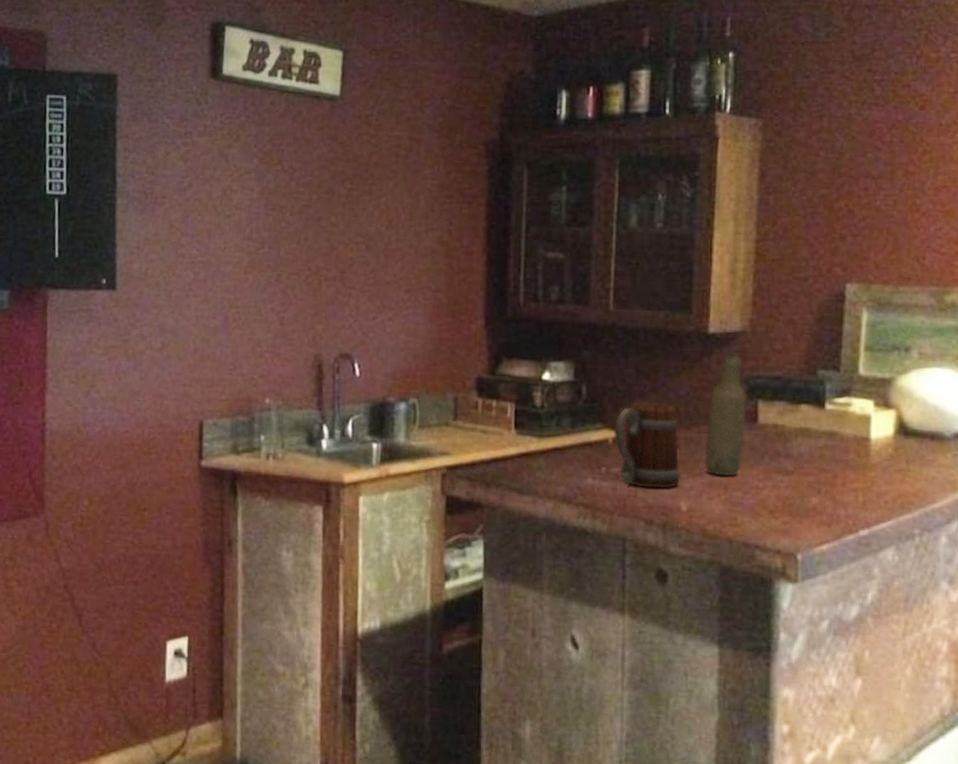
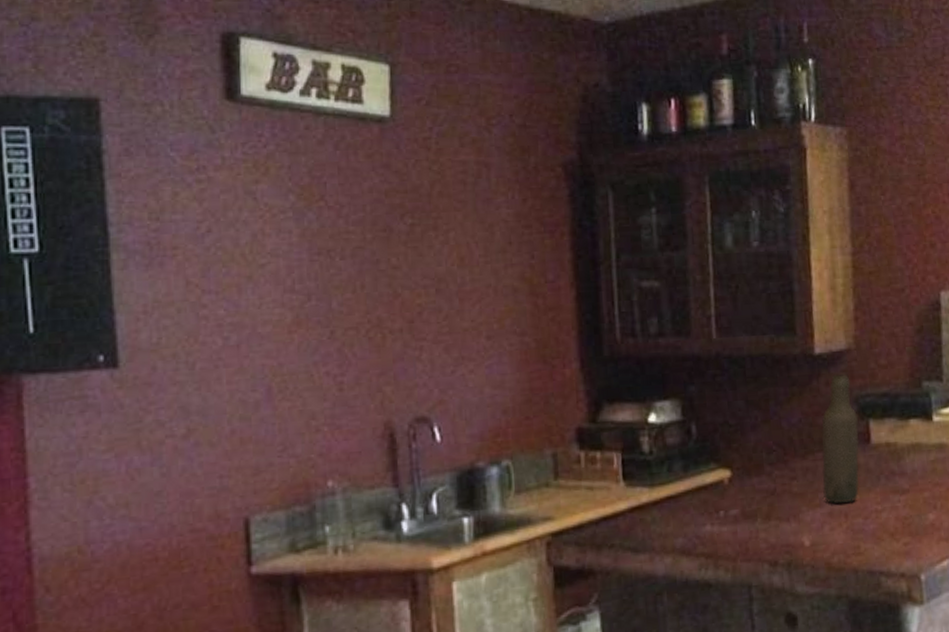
beer mug: present [615,401,680,489] -> none [729,433,800,528]

